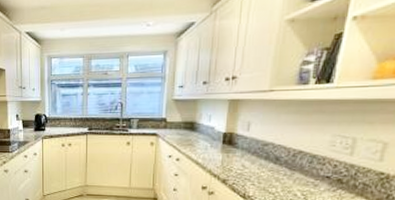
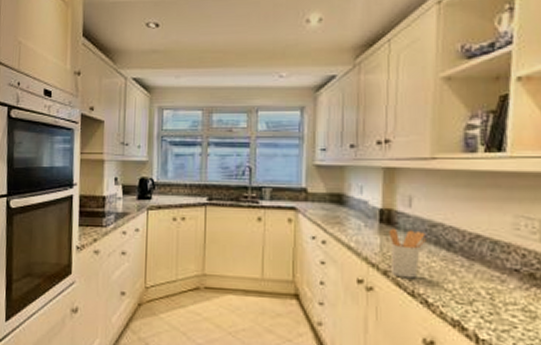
utensil holder: none [229,147,258,185] -> present [388,228,426,279]

